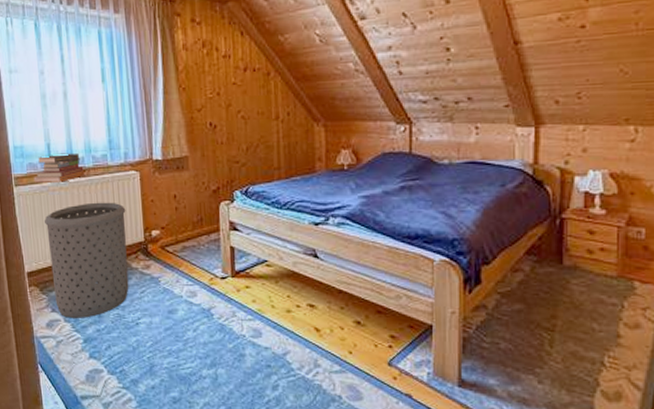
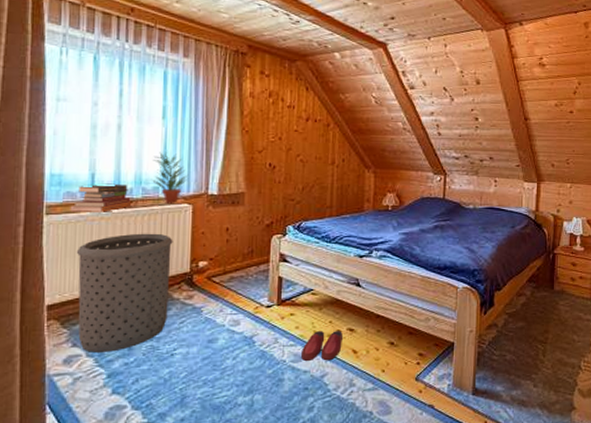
potted plant: none [98,117,133,171] -> present [151,152,189,203]
slippers: none [261,306,303,338] -> present [301,331,343,361]

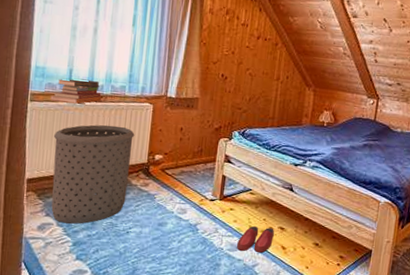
potted plant: present [151,152,189,203] -> none [119,55,152,102]

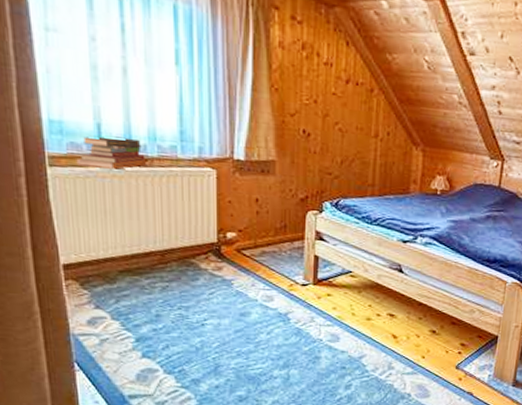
laundry basket: present [51,125,135,224] -> none [90,196,197,317]
slippers: present [237,226,274,253] -> none [339,314,382,343]

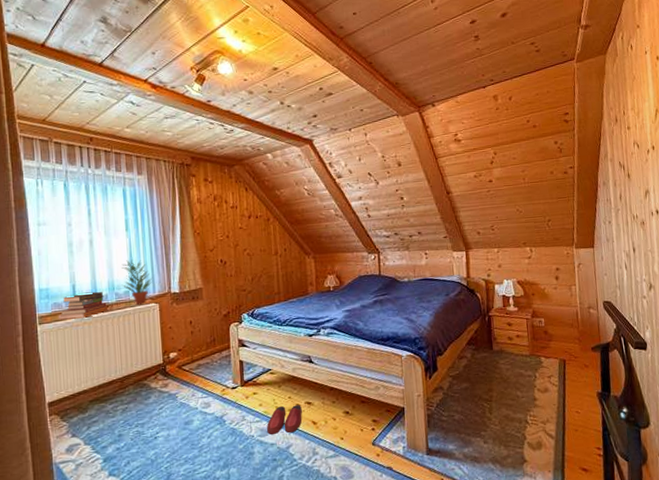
potted plant: none [167,105,210,166] -> present [121,259,153,304]
slippers: none [339,314,382,343] -> present [267,405,302,435]

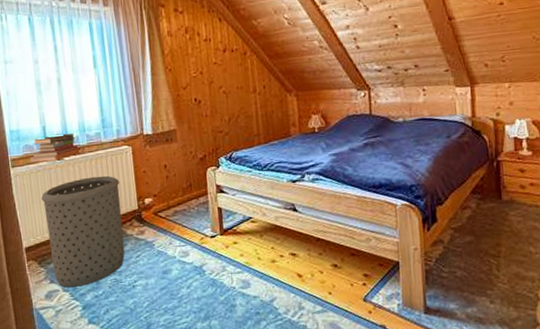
laundry basket: none [68,331,148,441] -> present [41,175,125,288]
potted plant: present [121,259,153,304] -> none [91,99,124,147]
slippers: present [267,405,302,435] -> none [249,256,287,287]

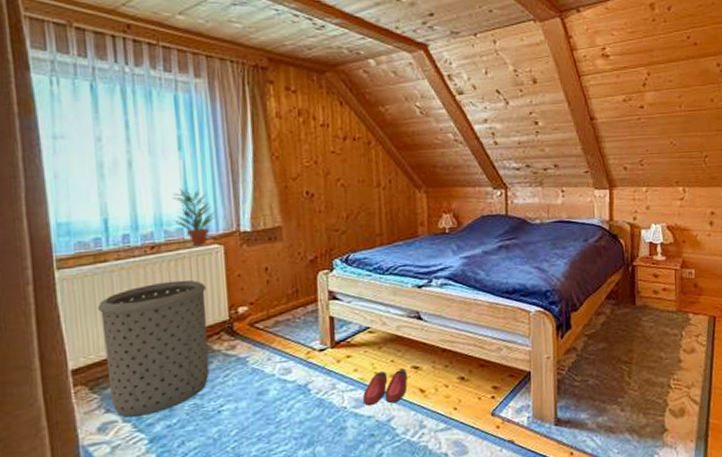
books: present [30,133,79,163] -> none [84,228,153,264]
potted plant: none [91,99,124,147] -> present [172,188,216,246]
slippers: none [249,256,287,287] -> present [363,369,407,405]

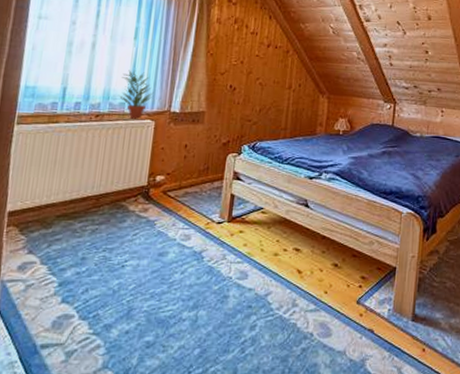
laundry basket: present [98,280,210,418] -> none [35,146,134,261]
slippers: present [363,369,407,405] -> none [247,249,289,280]

